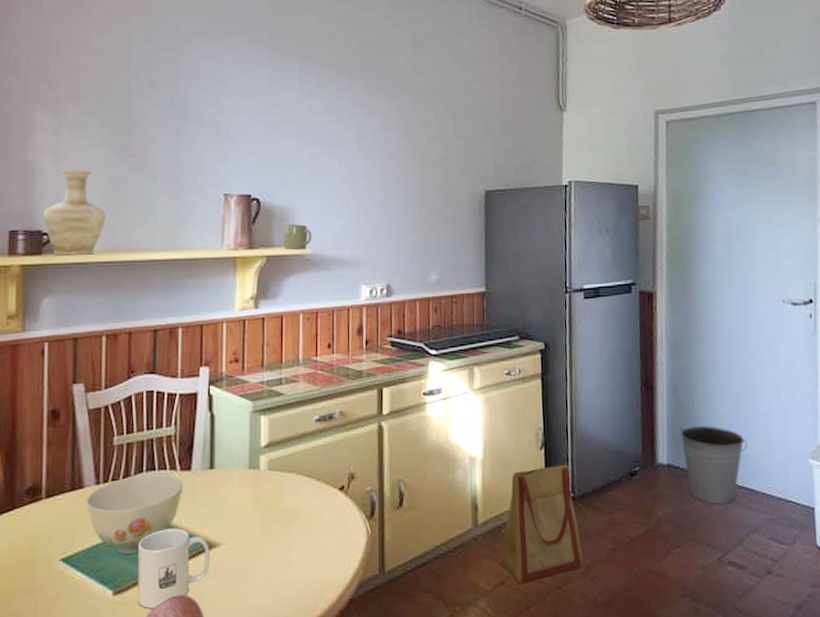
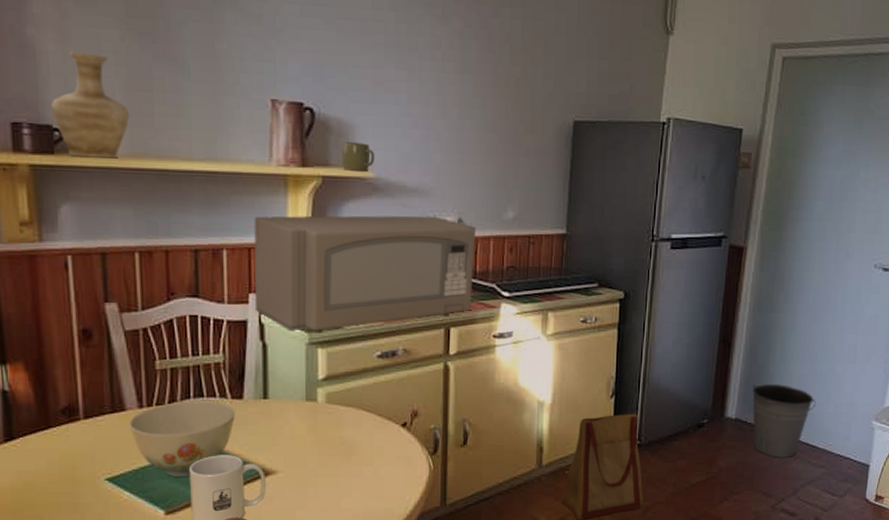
microwave: none [204,284,403,401] -> present [254,215,475,333]

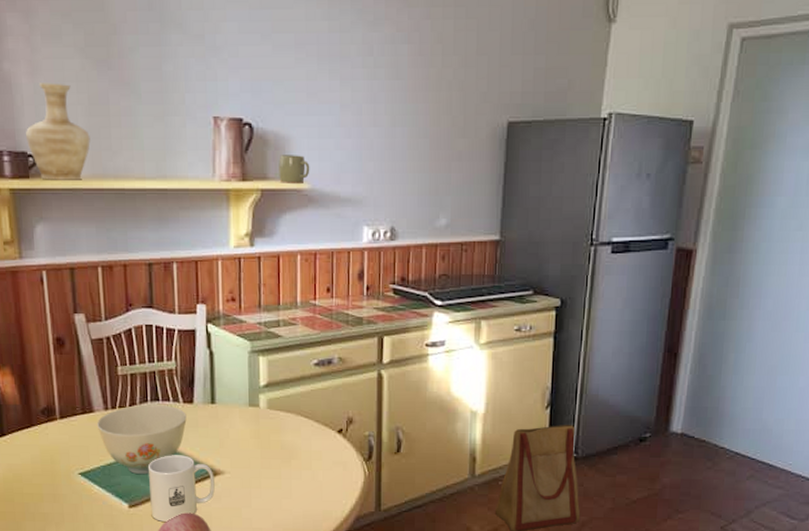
microwave: present [254,215,475,333] -> none [200,225,408,342]
bucket: present [752,383,816,458] -> none [700,396,774,476]

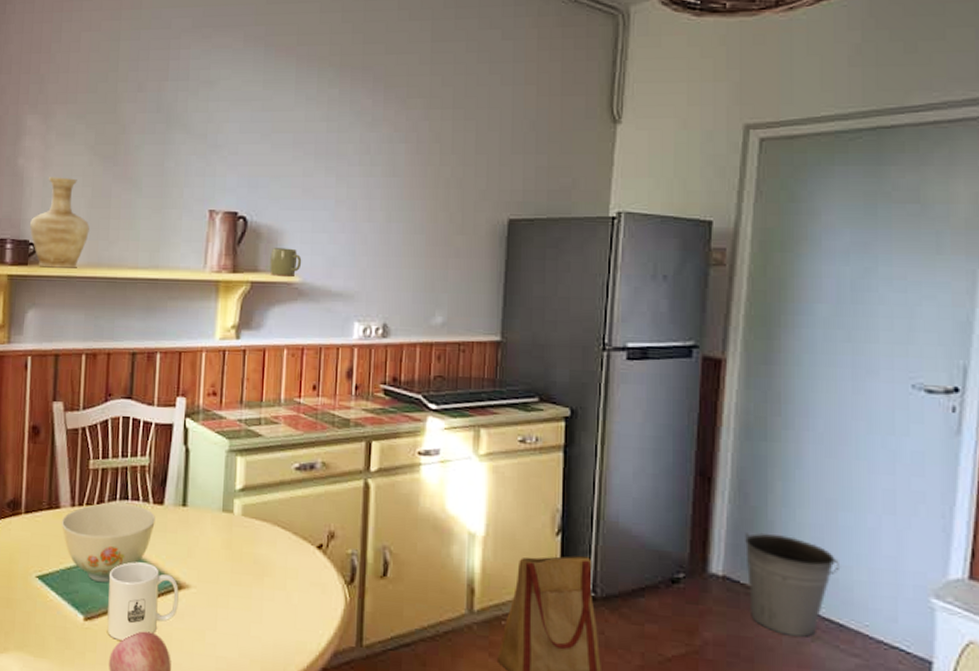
bucket: none [700,396,774,476] -> present [745,532,839,637]

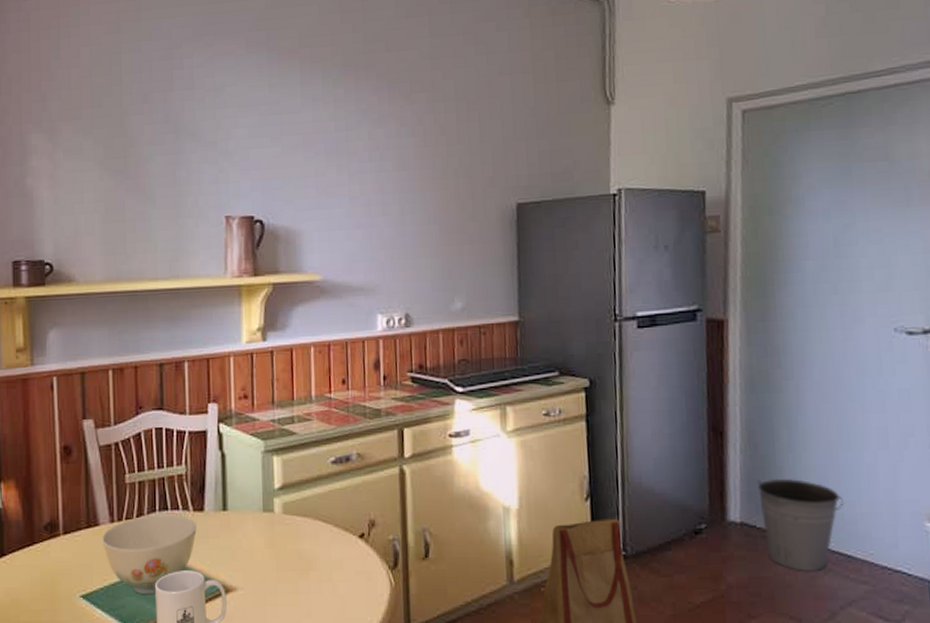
vase: present [29,177,90,268] -> none [43,194,106,286]
mug: present [270,248,302,278] -> none [290,247,321,277]

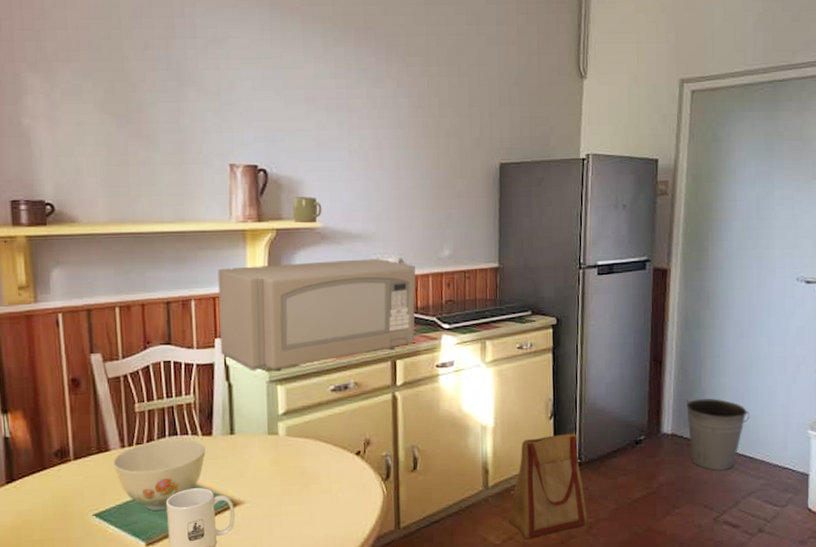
microwave: none [212,313,425,441] -> present [217,258,416,372]
mug: none [290,247,321,277] -> present [292,197,322,224]

